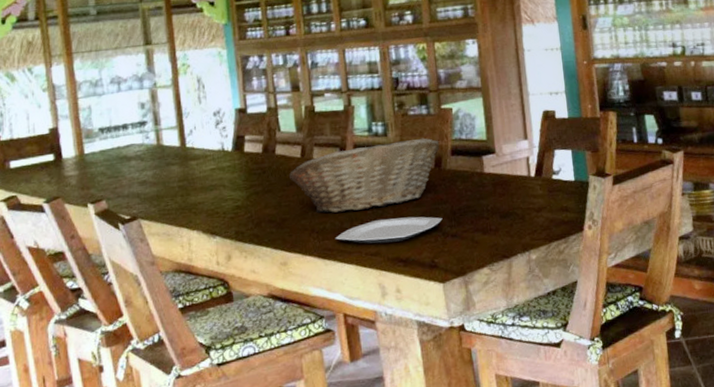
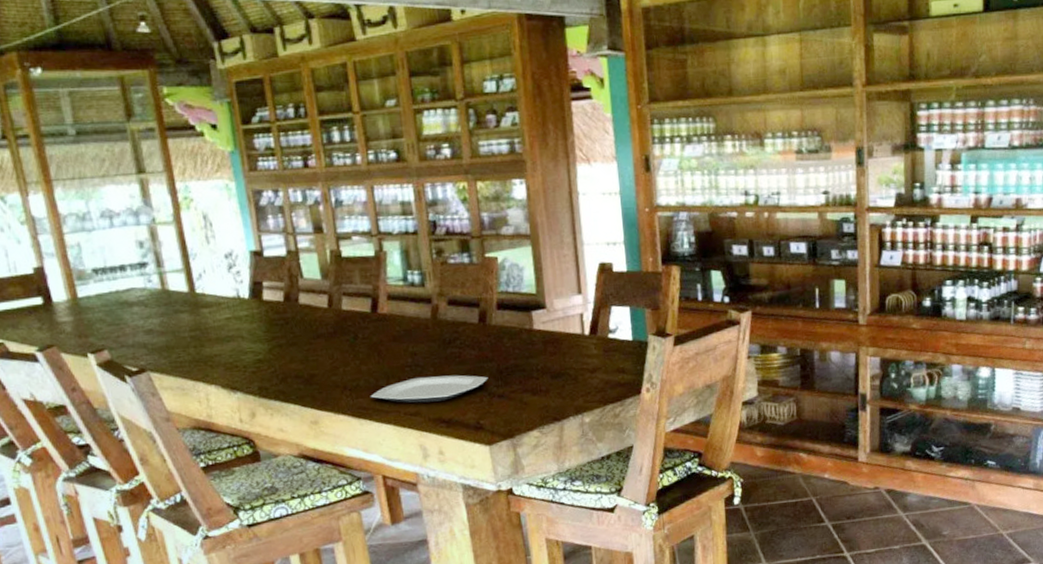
fruit basket: present [288,138,440,213] -> none [315,289,484,369]

